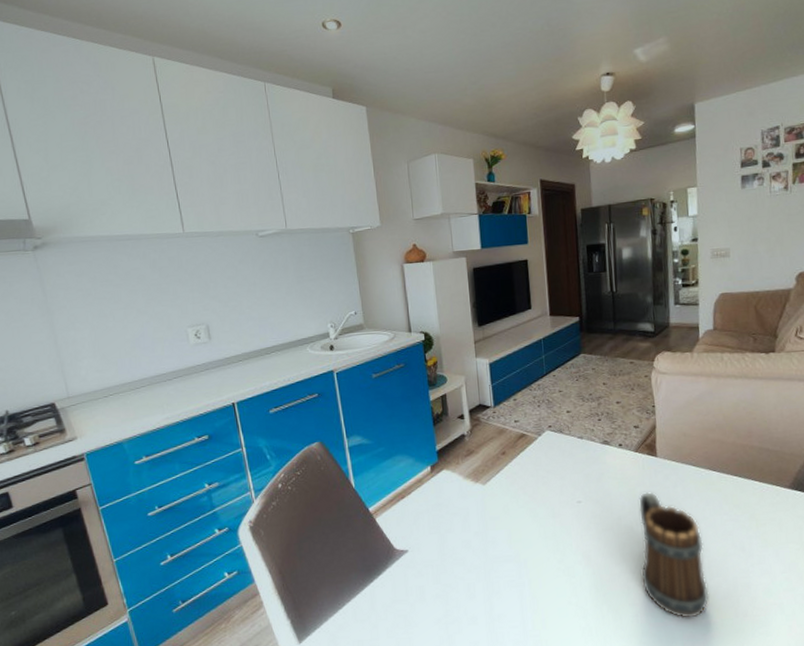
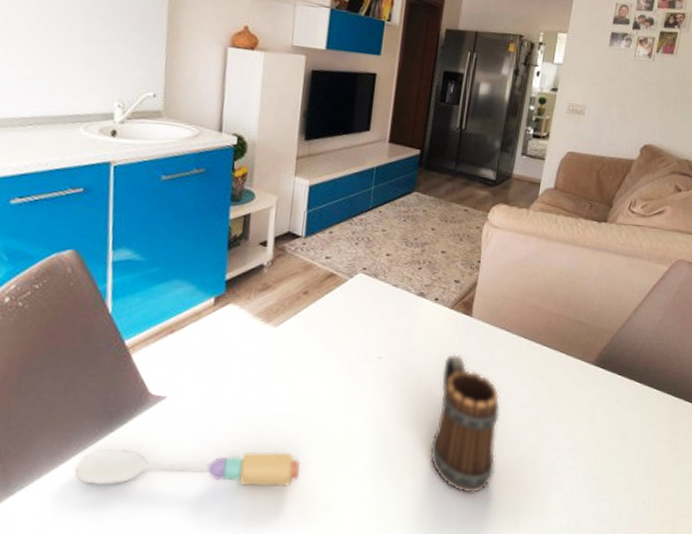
spoon: none [350,590,528,625] -> present [74,450,300,487]

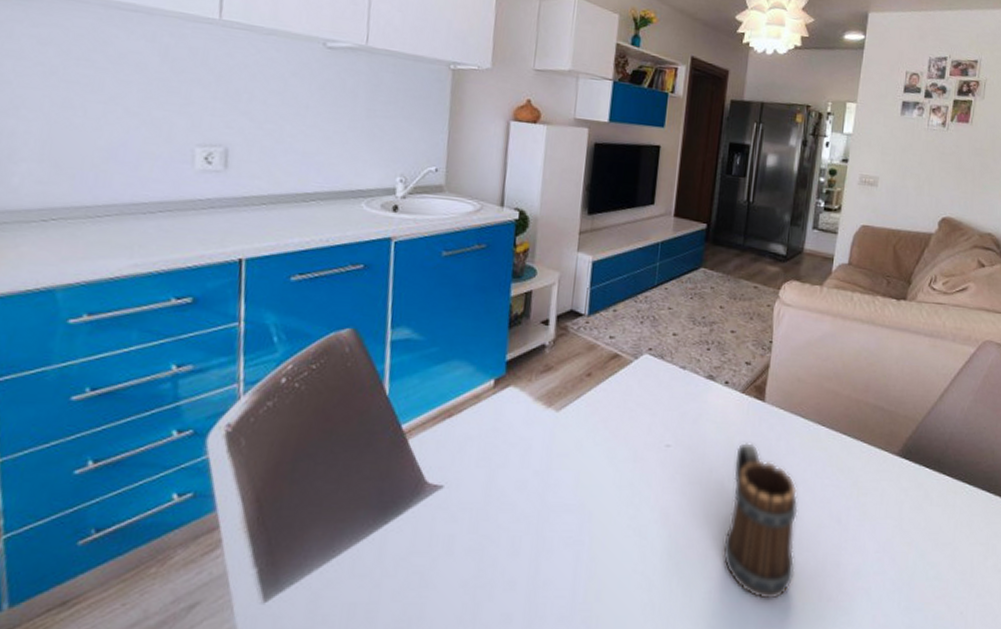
spoon: present [74,450,300,487] -> none [346,543,583,587]

